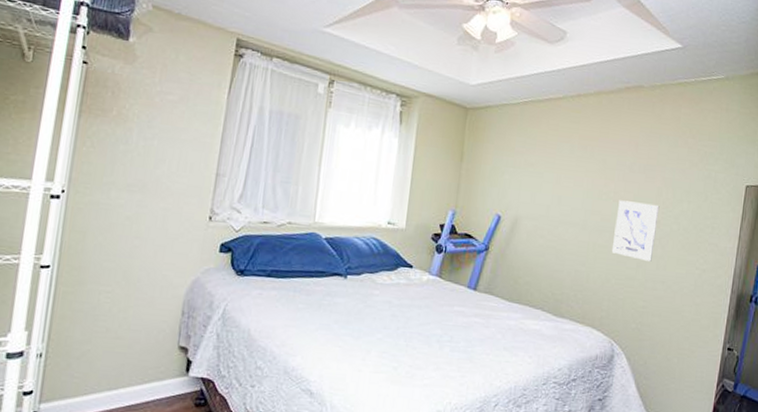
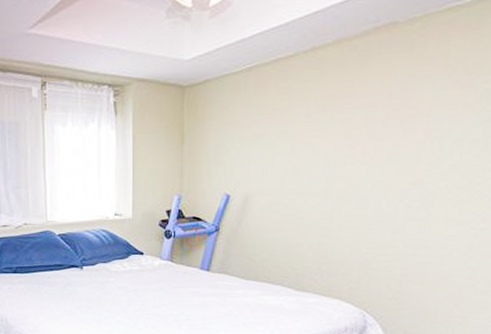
wall art: present [611,200,660,262] -> none [360,161,422,226]

